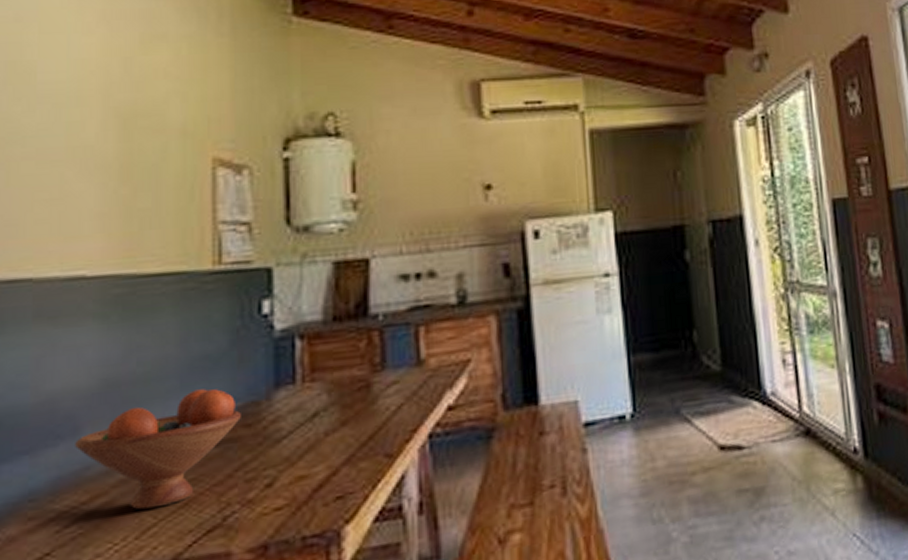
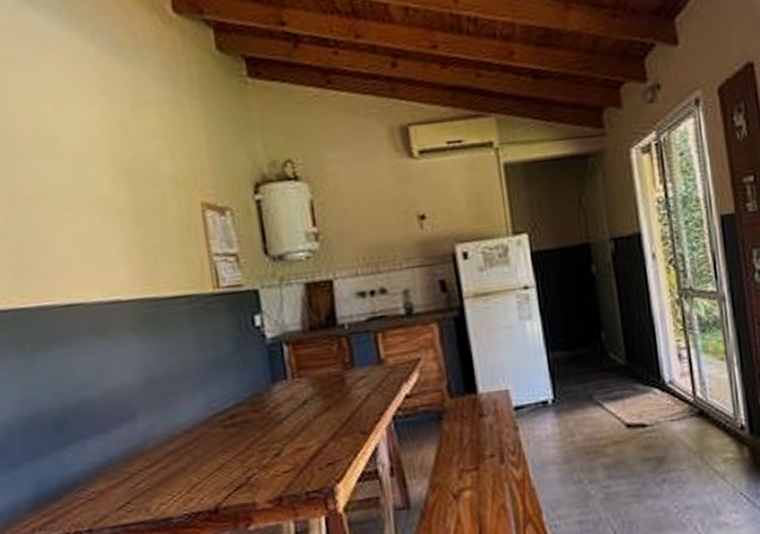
fruit bowl: present [75,389,241,510] -> none [134,384,250,472]

